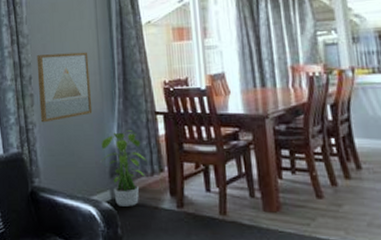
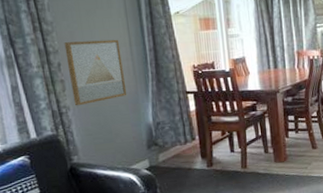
potted plant: present [100,130,147,206] -> none [137,108,181,171]

